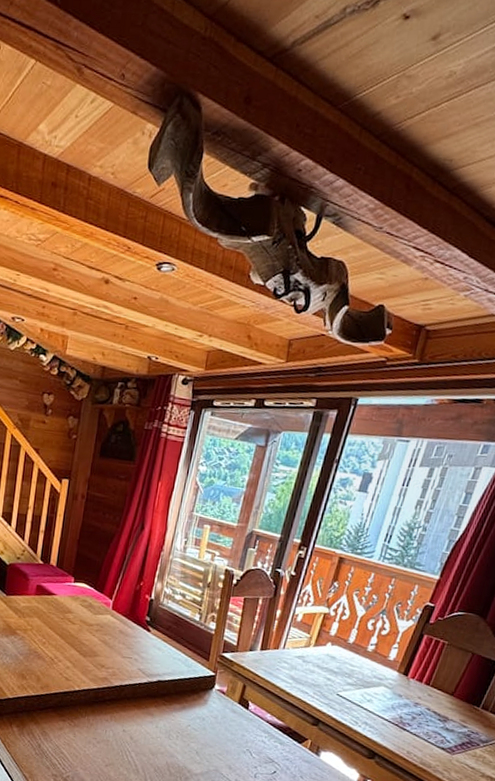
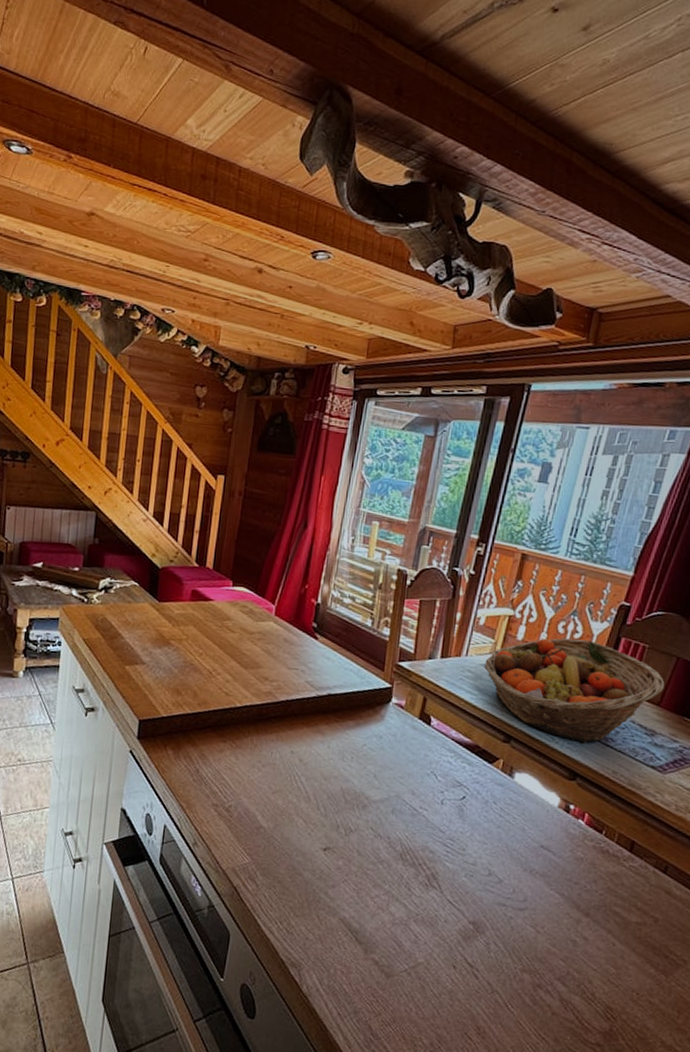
fruit basket: none [299,634,460,728] -> present [484,638,665,744]

